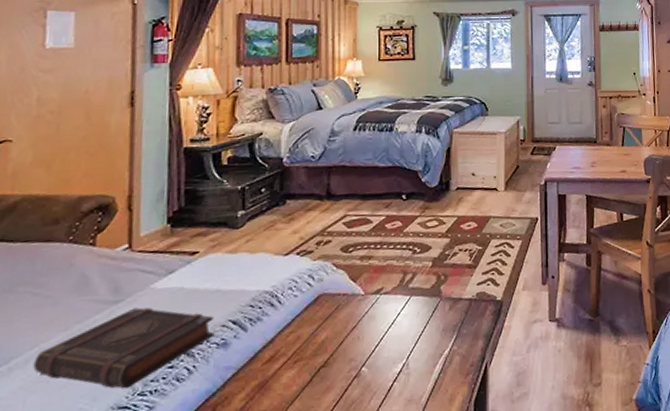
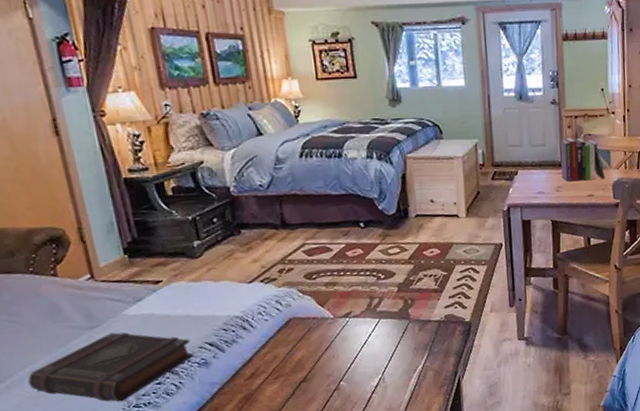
books: none [595,115,637,158] -> present [560,137,605,182]

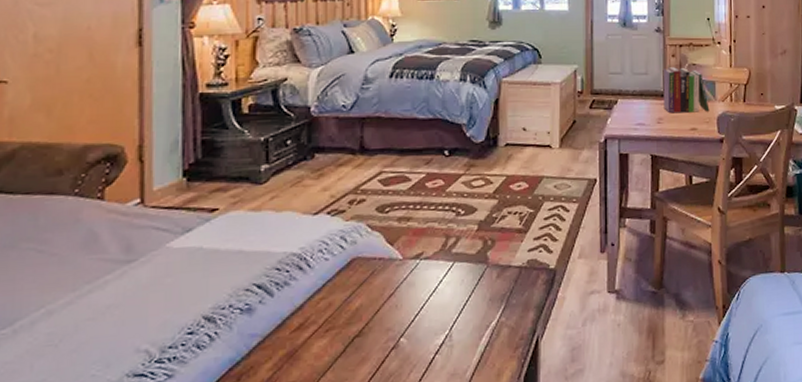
book: present [28,332,194,402] -> none [40,268,238,355]

